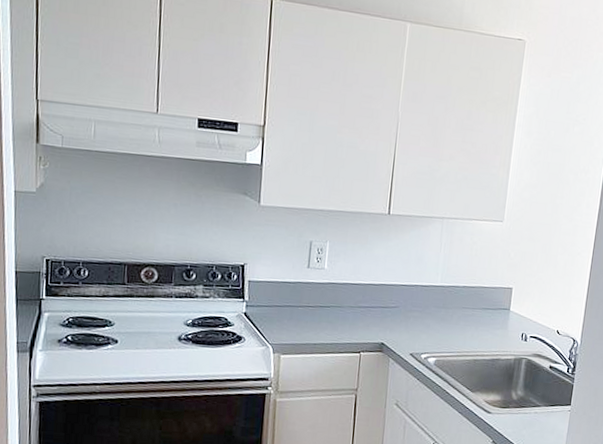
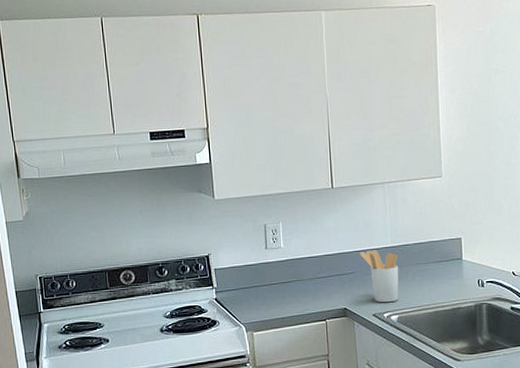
utensil holder: none [406,286,445,344] -> present [360,250,399,303]

